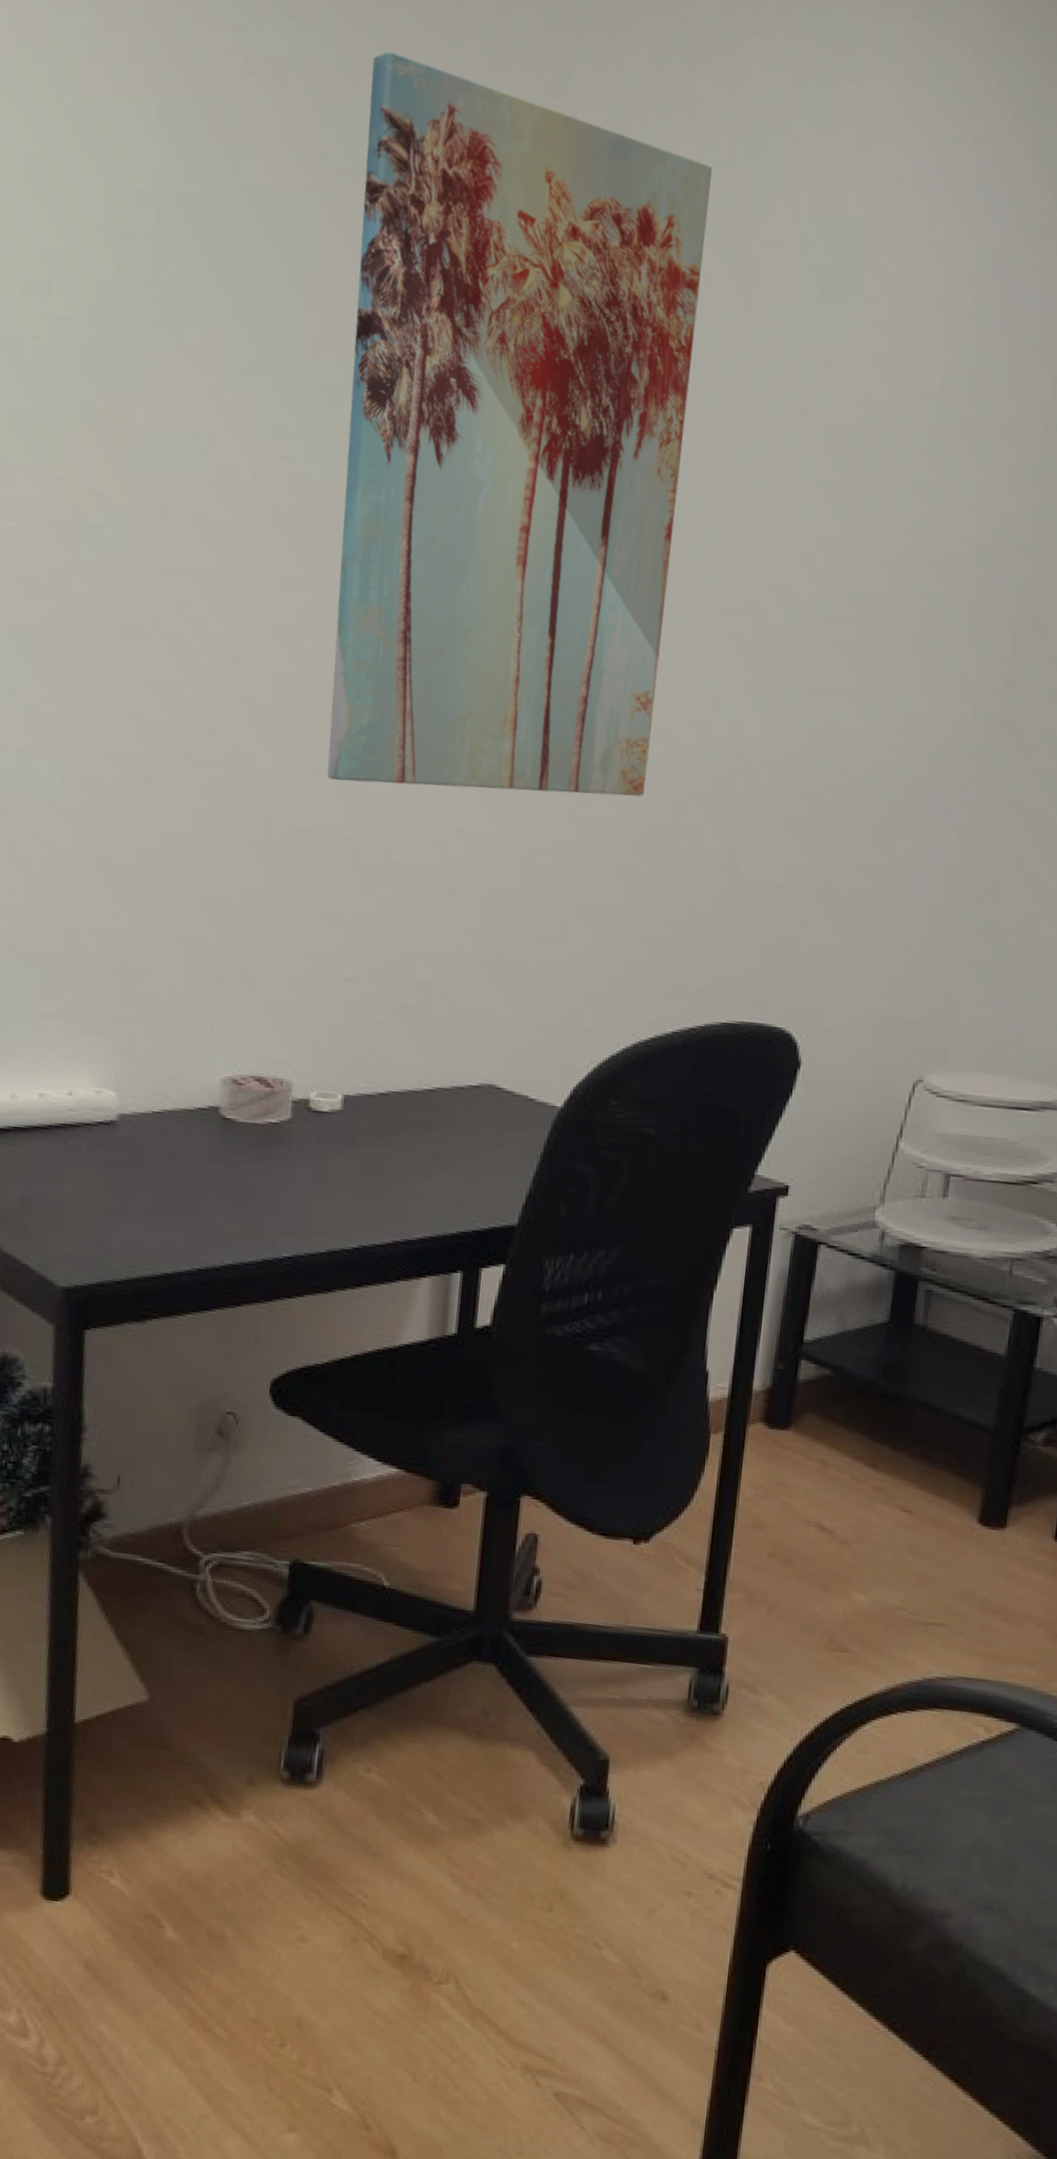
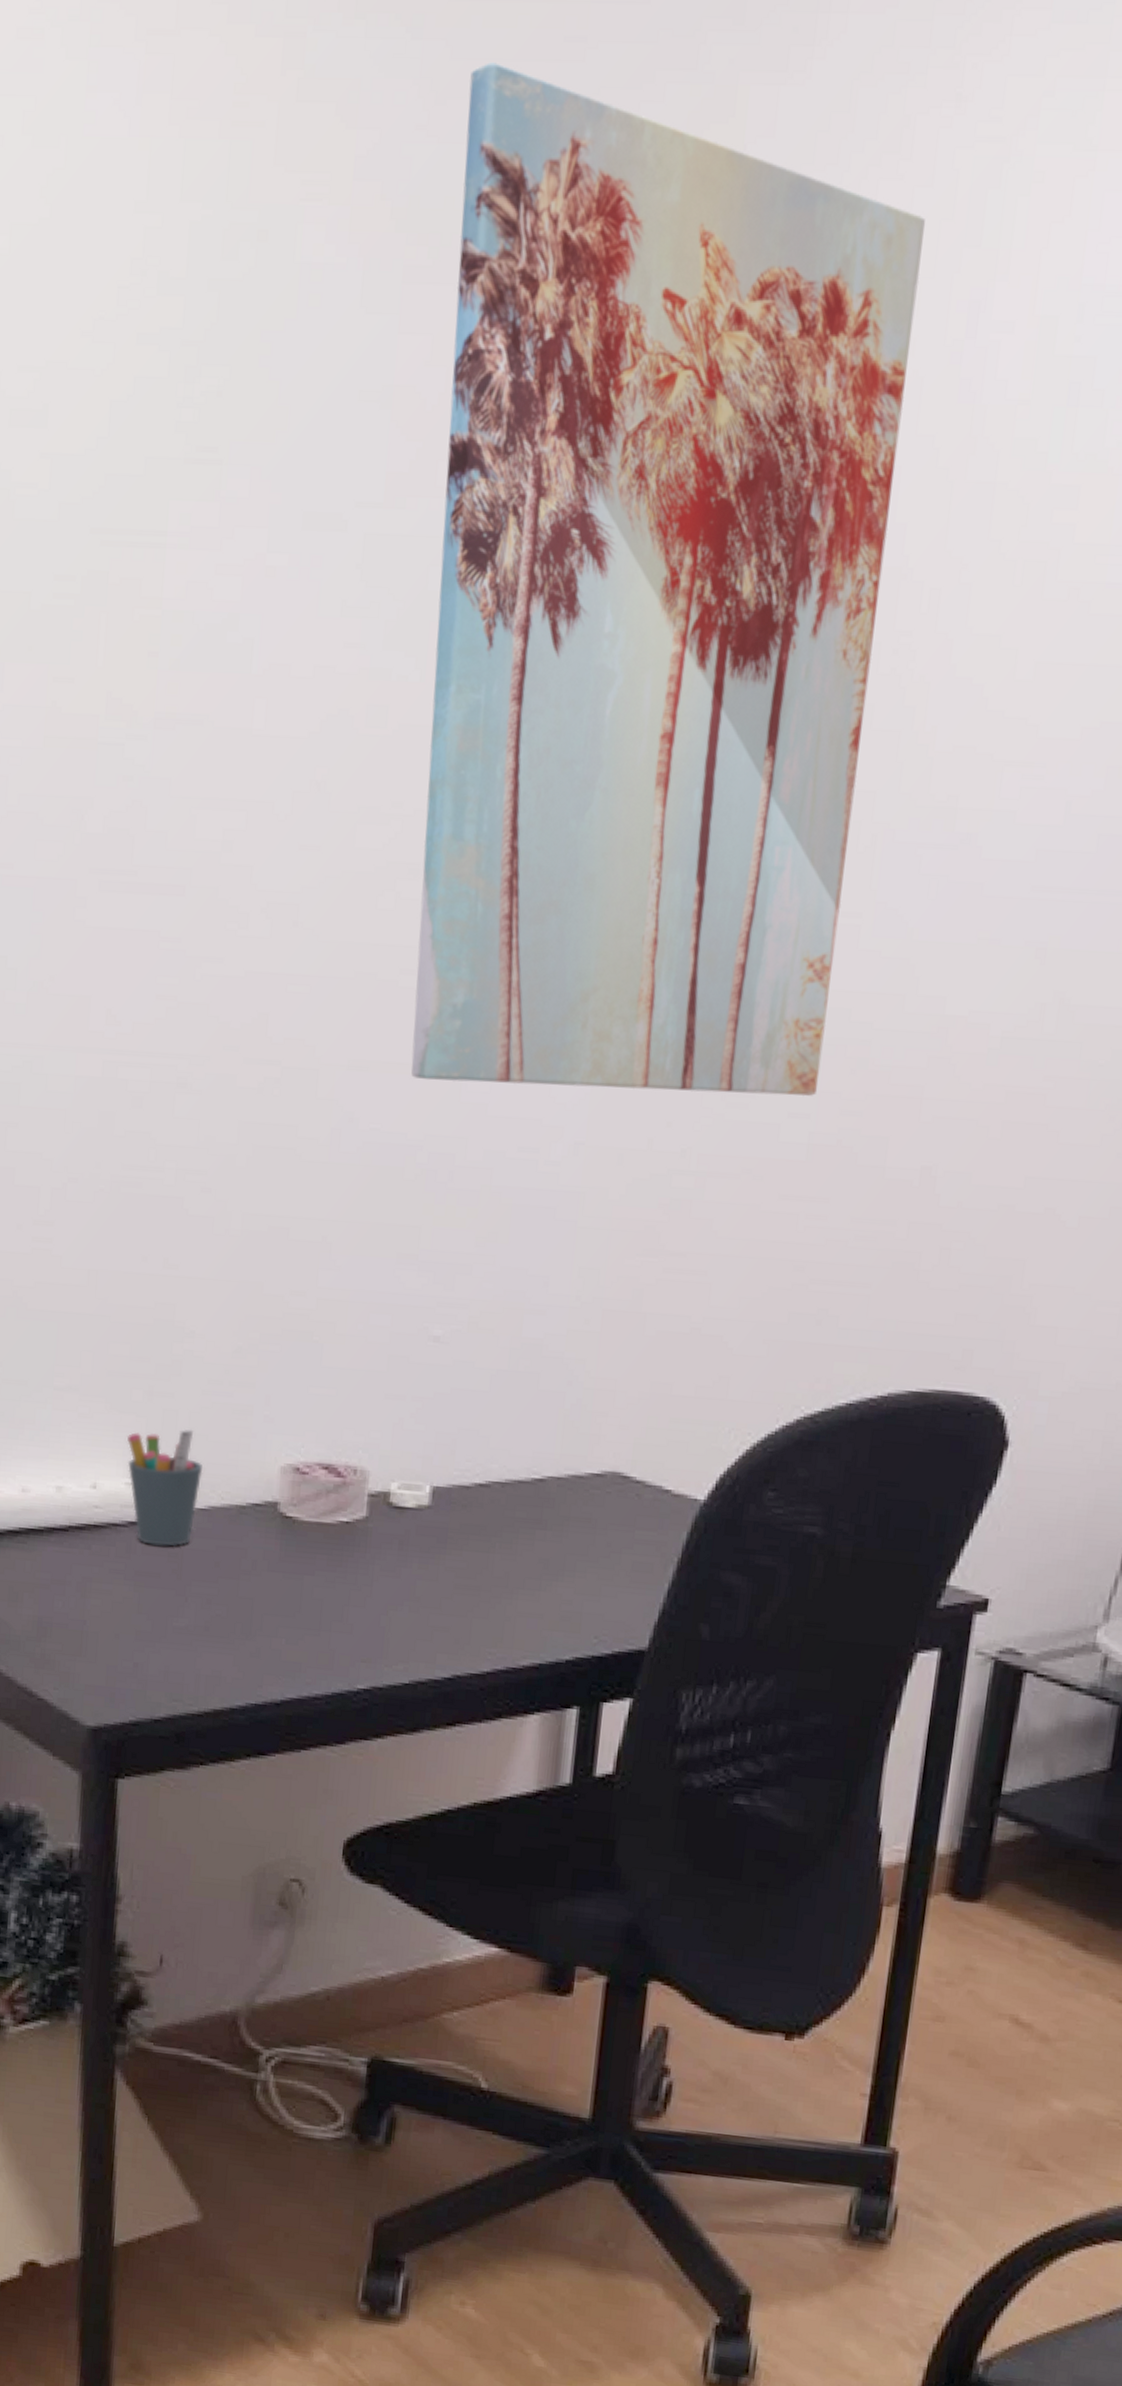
pen holder: none [97,1048,159,1142] -> present [126,1428,203,1547]

